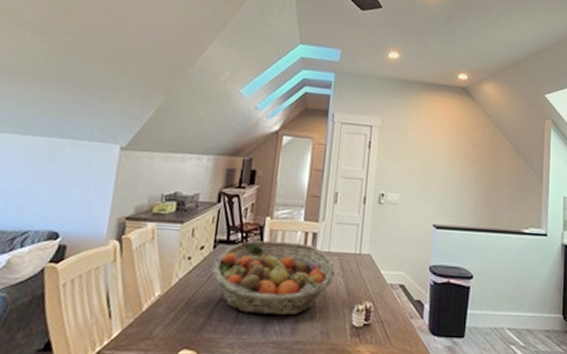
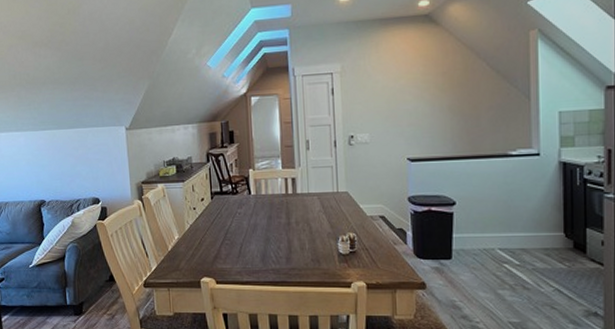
fruit basket: present [212,240,336,316] -> none [213,187,317,249]

